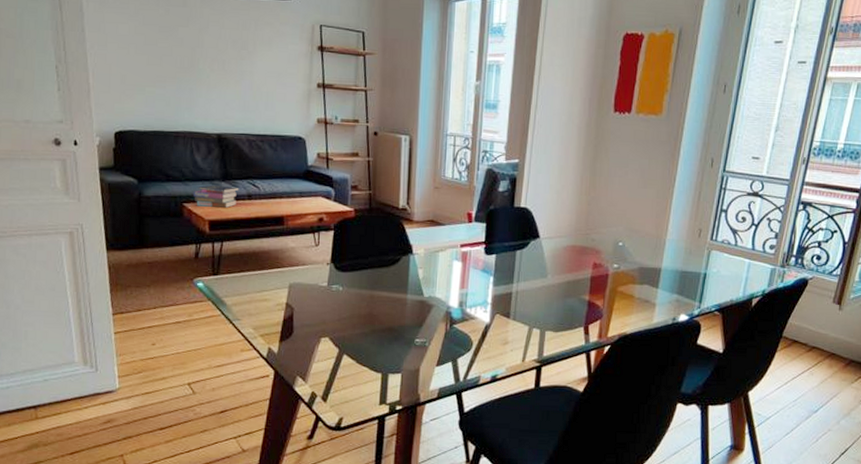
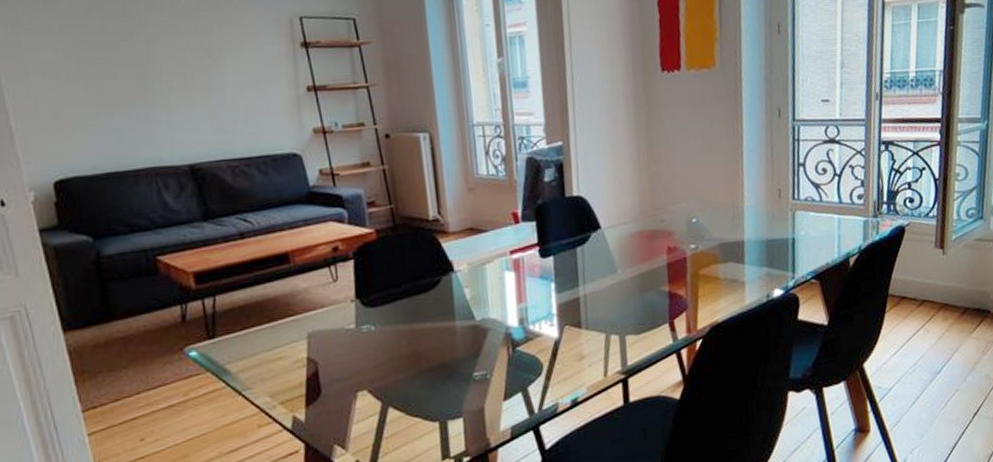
books: present [193,184,239,209] -> none [167,226,227,257]

